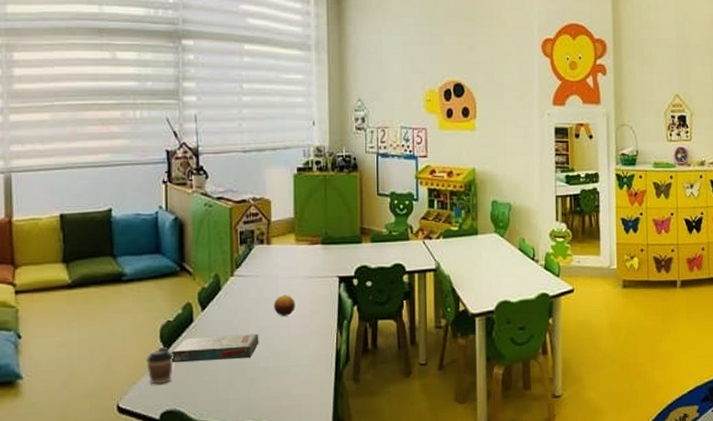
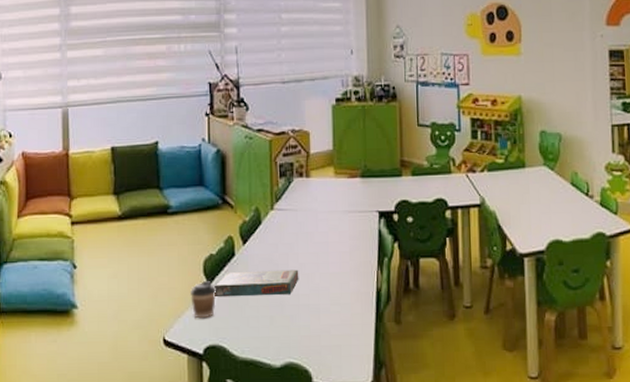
fruit: present [274,295,296,316] -> none [313,230,335,252]

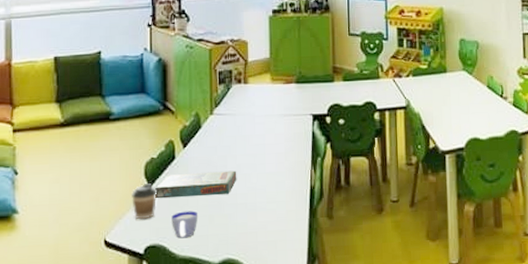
cup: none [231,311,259,340] -> present [171,210,199,239]

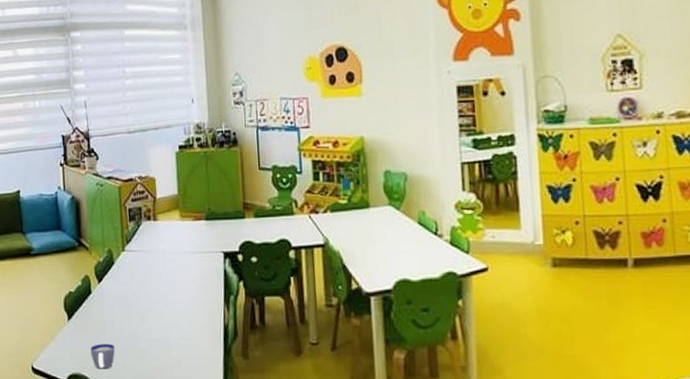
coffee cup: present [132,182,157,220] -> none [53,315,77,350]
board game: present [155,170,237,199] -> none [74,306,151,331]

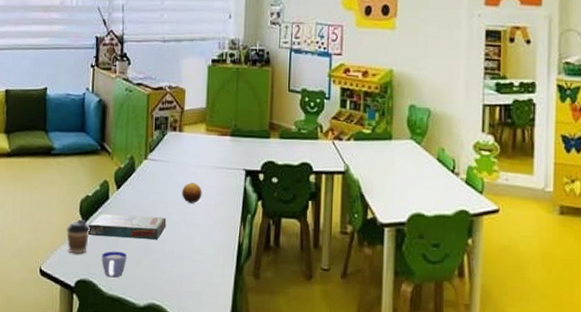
coffee cup: none [53,315,77,350] -> present [66,219,90,254]
board game: none [74,306,151,331] -> present [88,214,167,240]
fruit: none [162,270,183,290] -> present [182,182,202,203]

